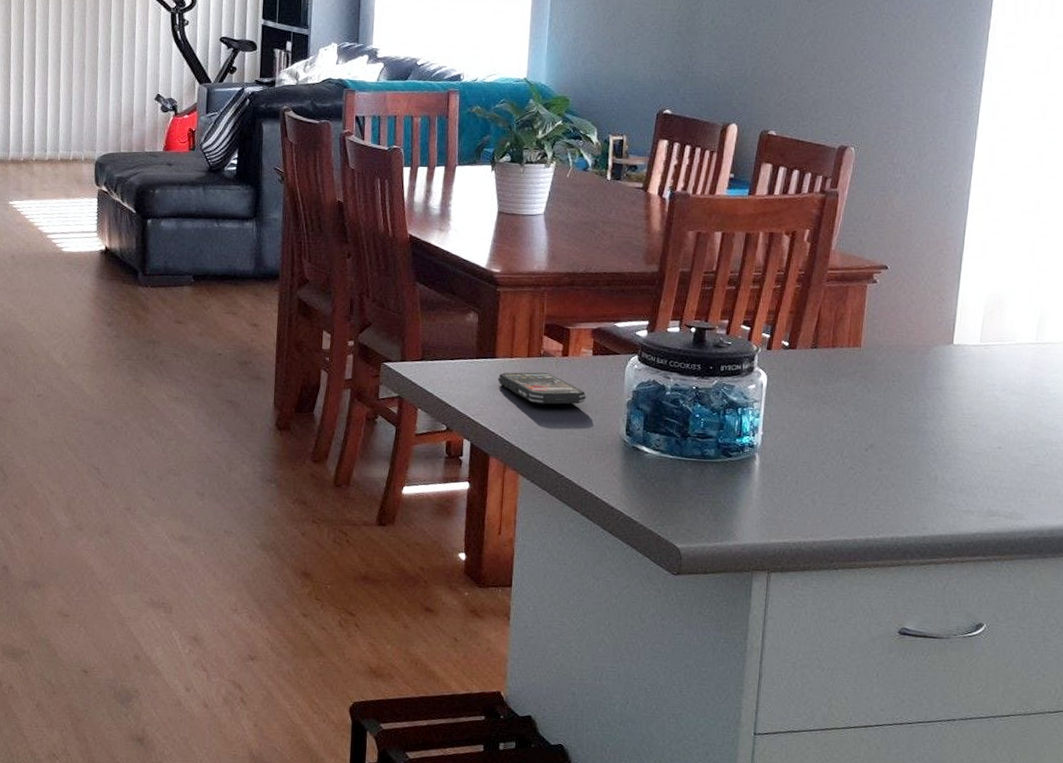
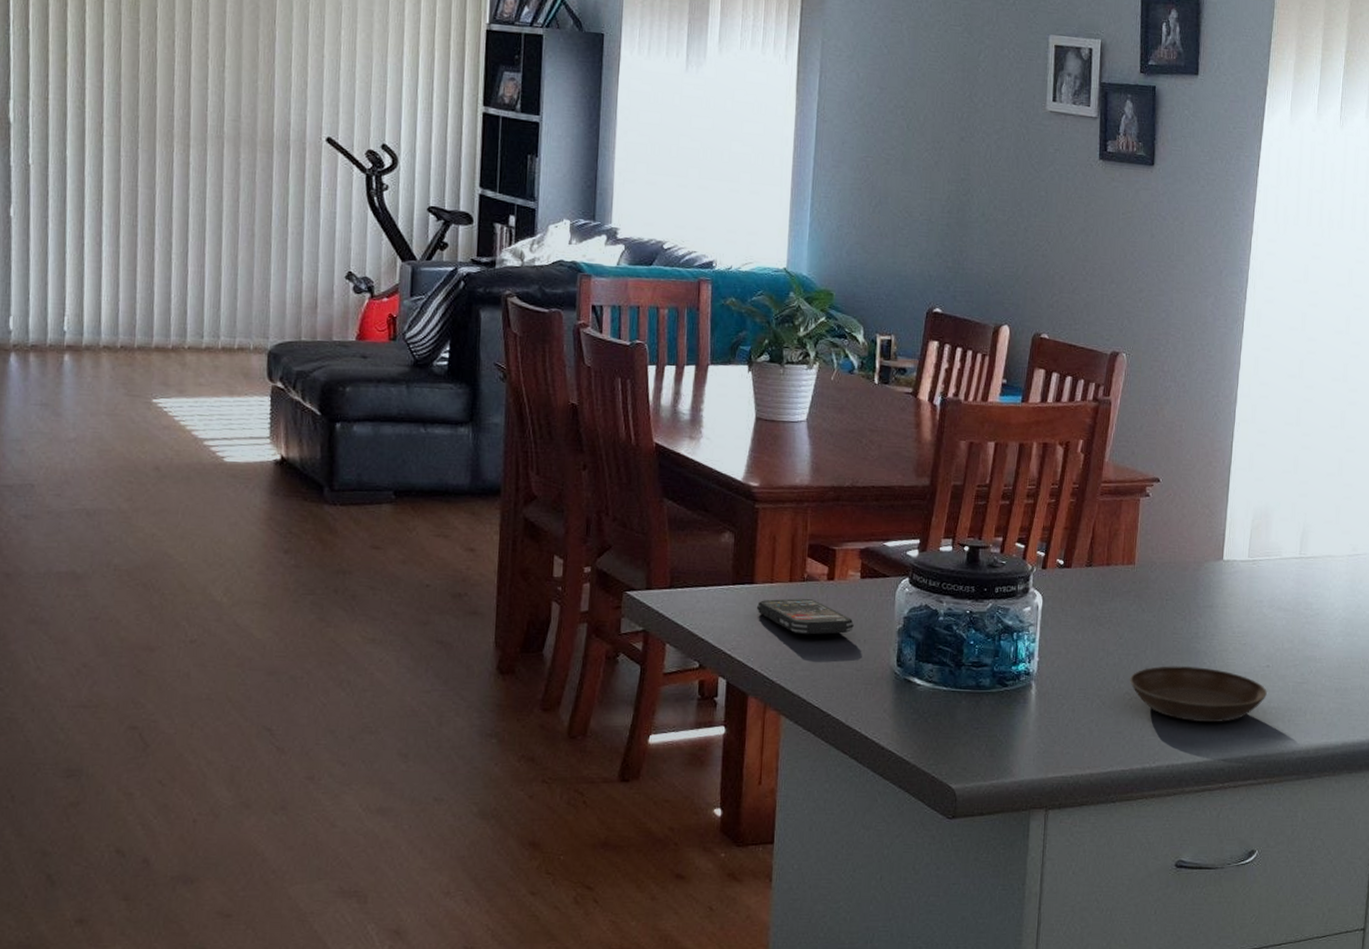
saucer: none [854,443,998,500] -> present [1130,665,1267,723]

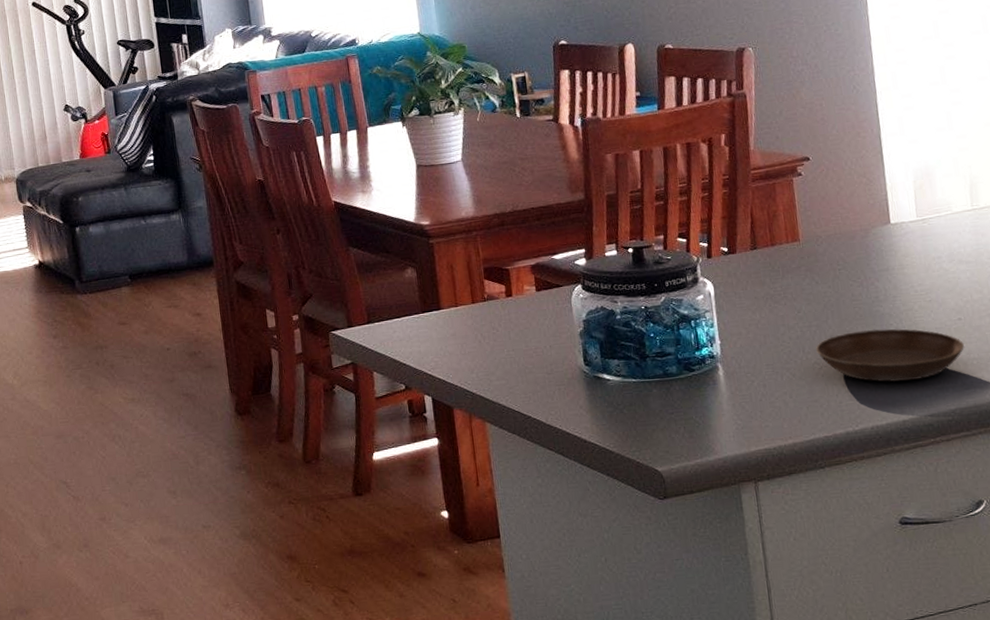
smartphone: present [756,598,854,635] -> none [446,316,538,349]

